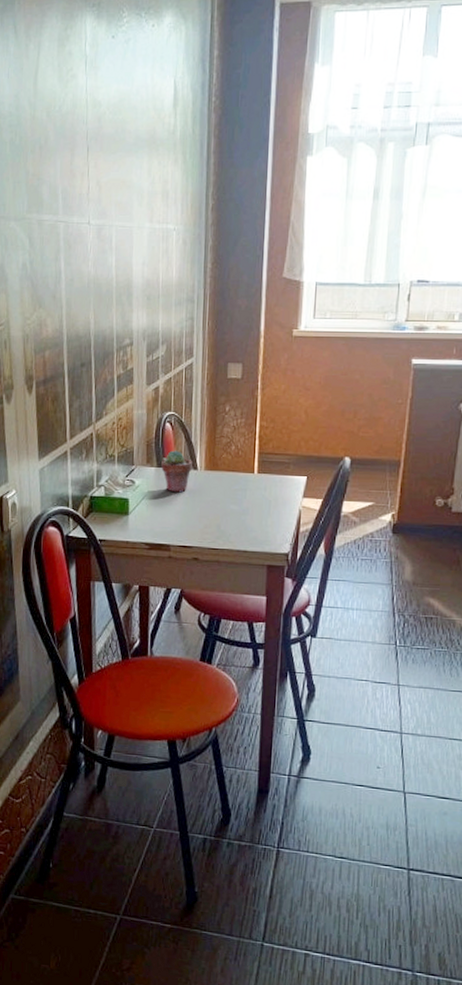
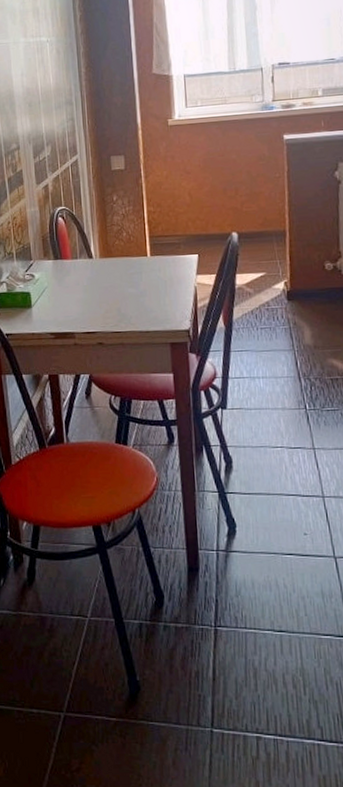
potted succulent: present [161,450,192,493] -> none [58,242,88,282]

